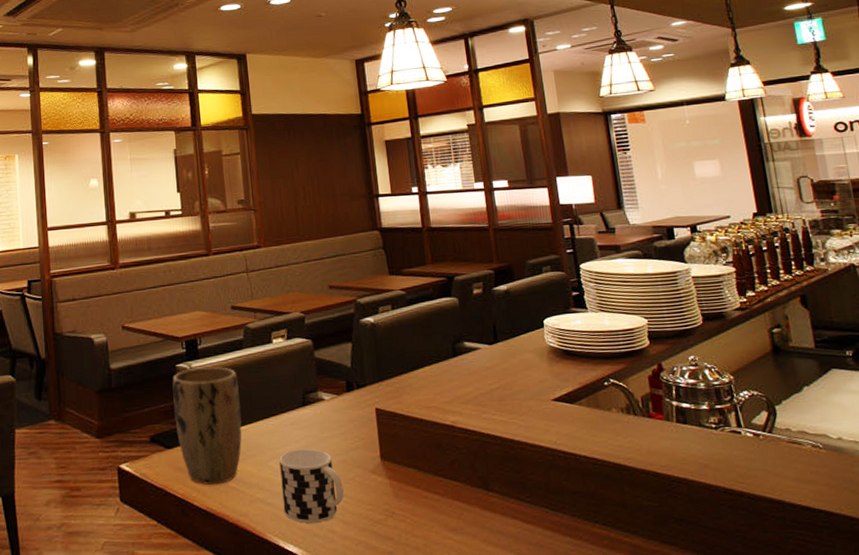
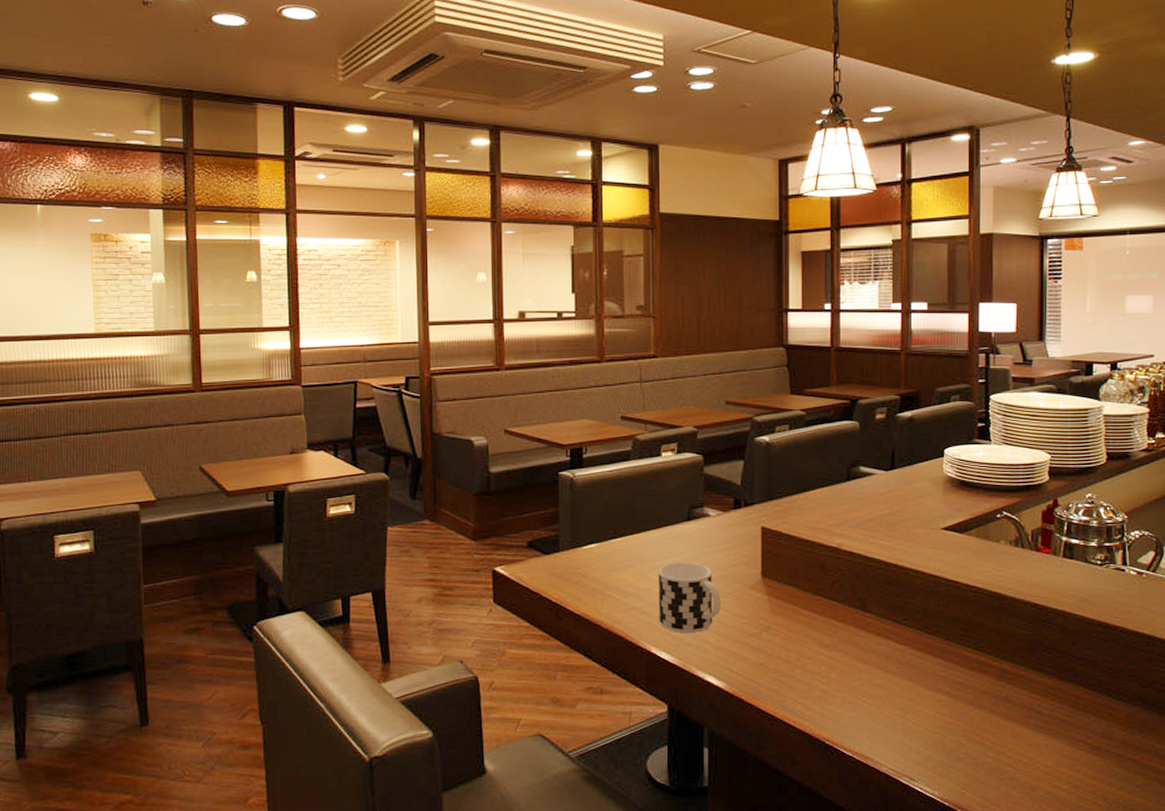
plant pot: present [172,367,242,485] -> none [554,476,623,591]

